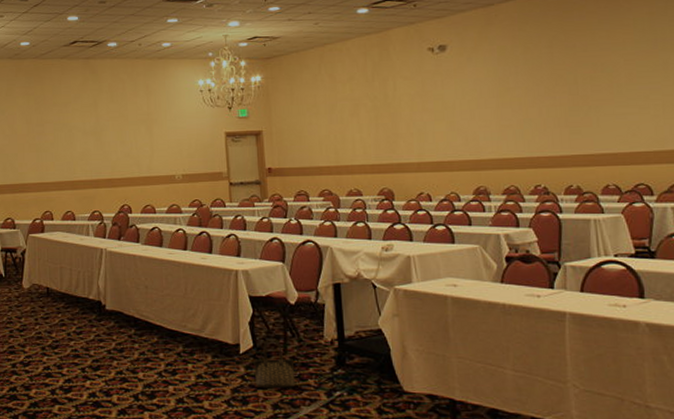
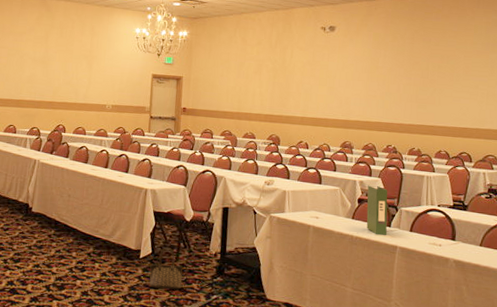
binder: none [516,239,549,301] -> present [366,185,388,236]

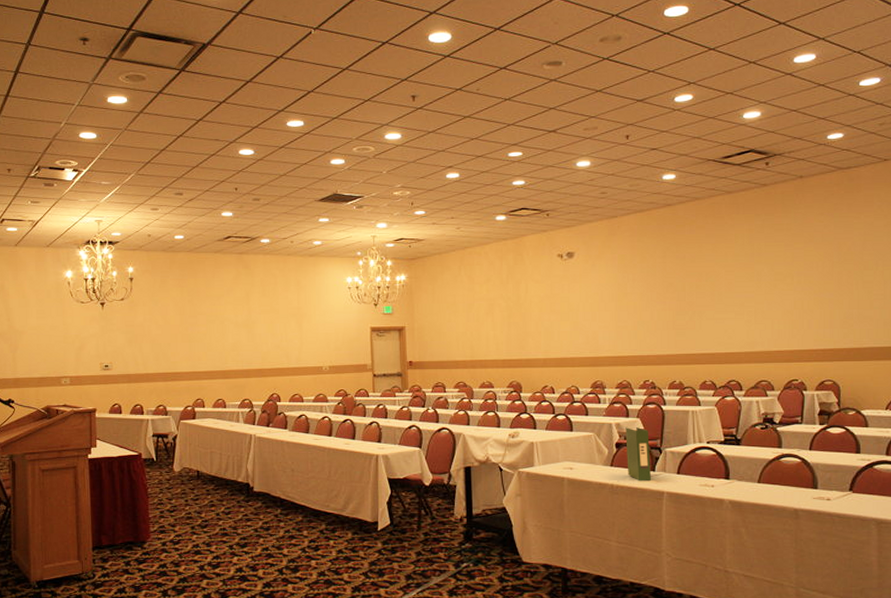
tote bag: present [149,246,183,289] -> none [390,515,427,561]

